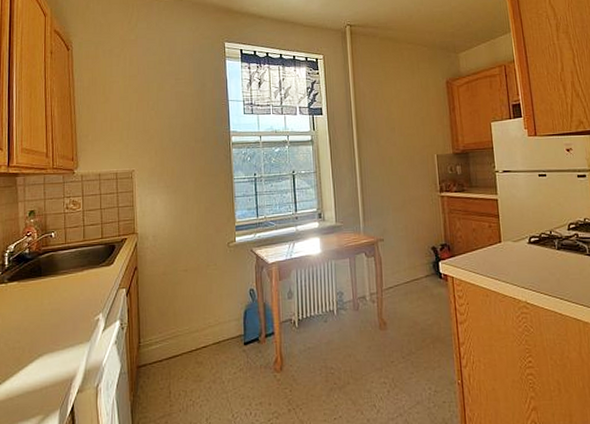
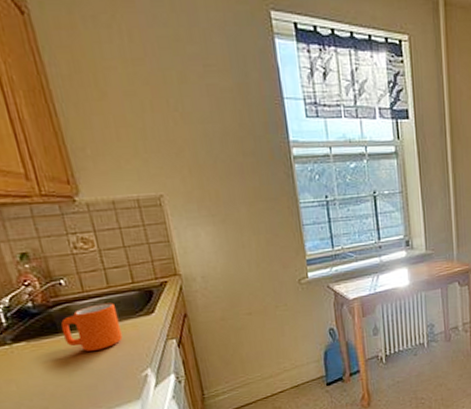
mug: none [44,254,86,294] -> present [60,303,123,351]

